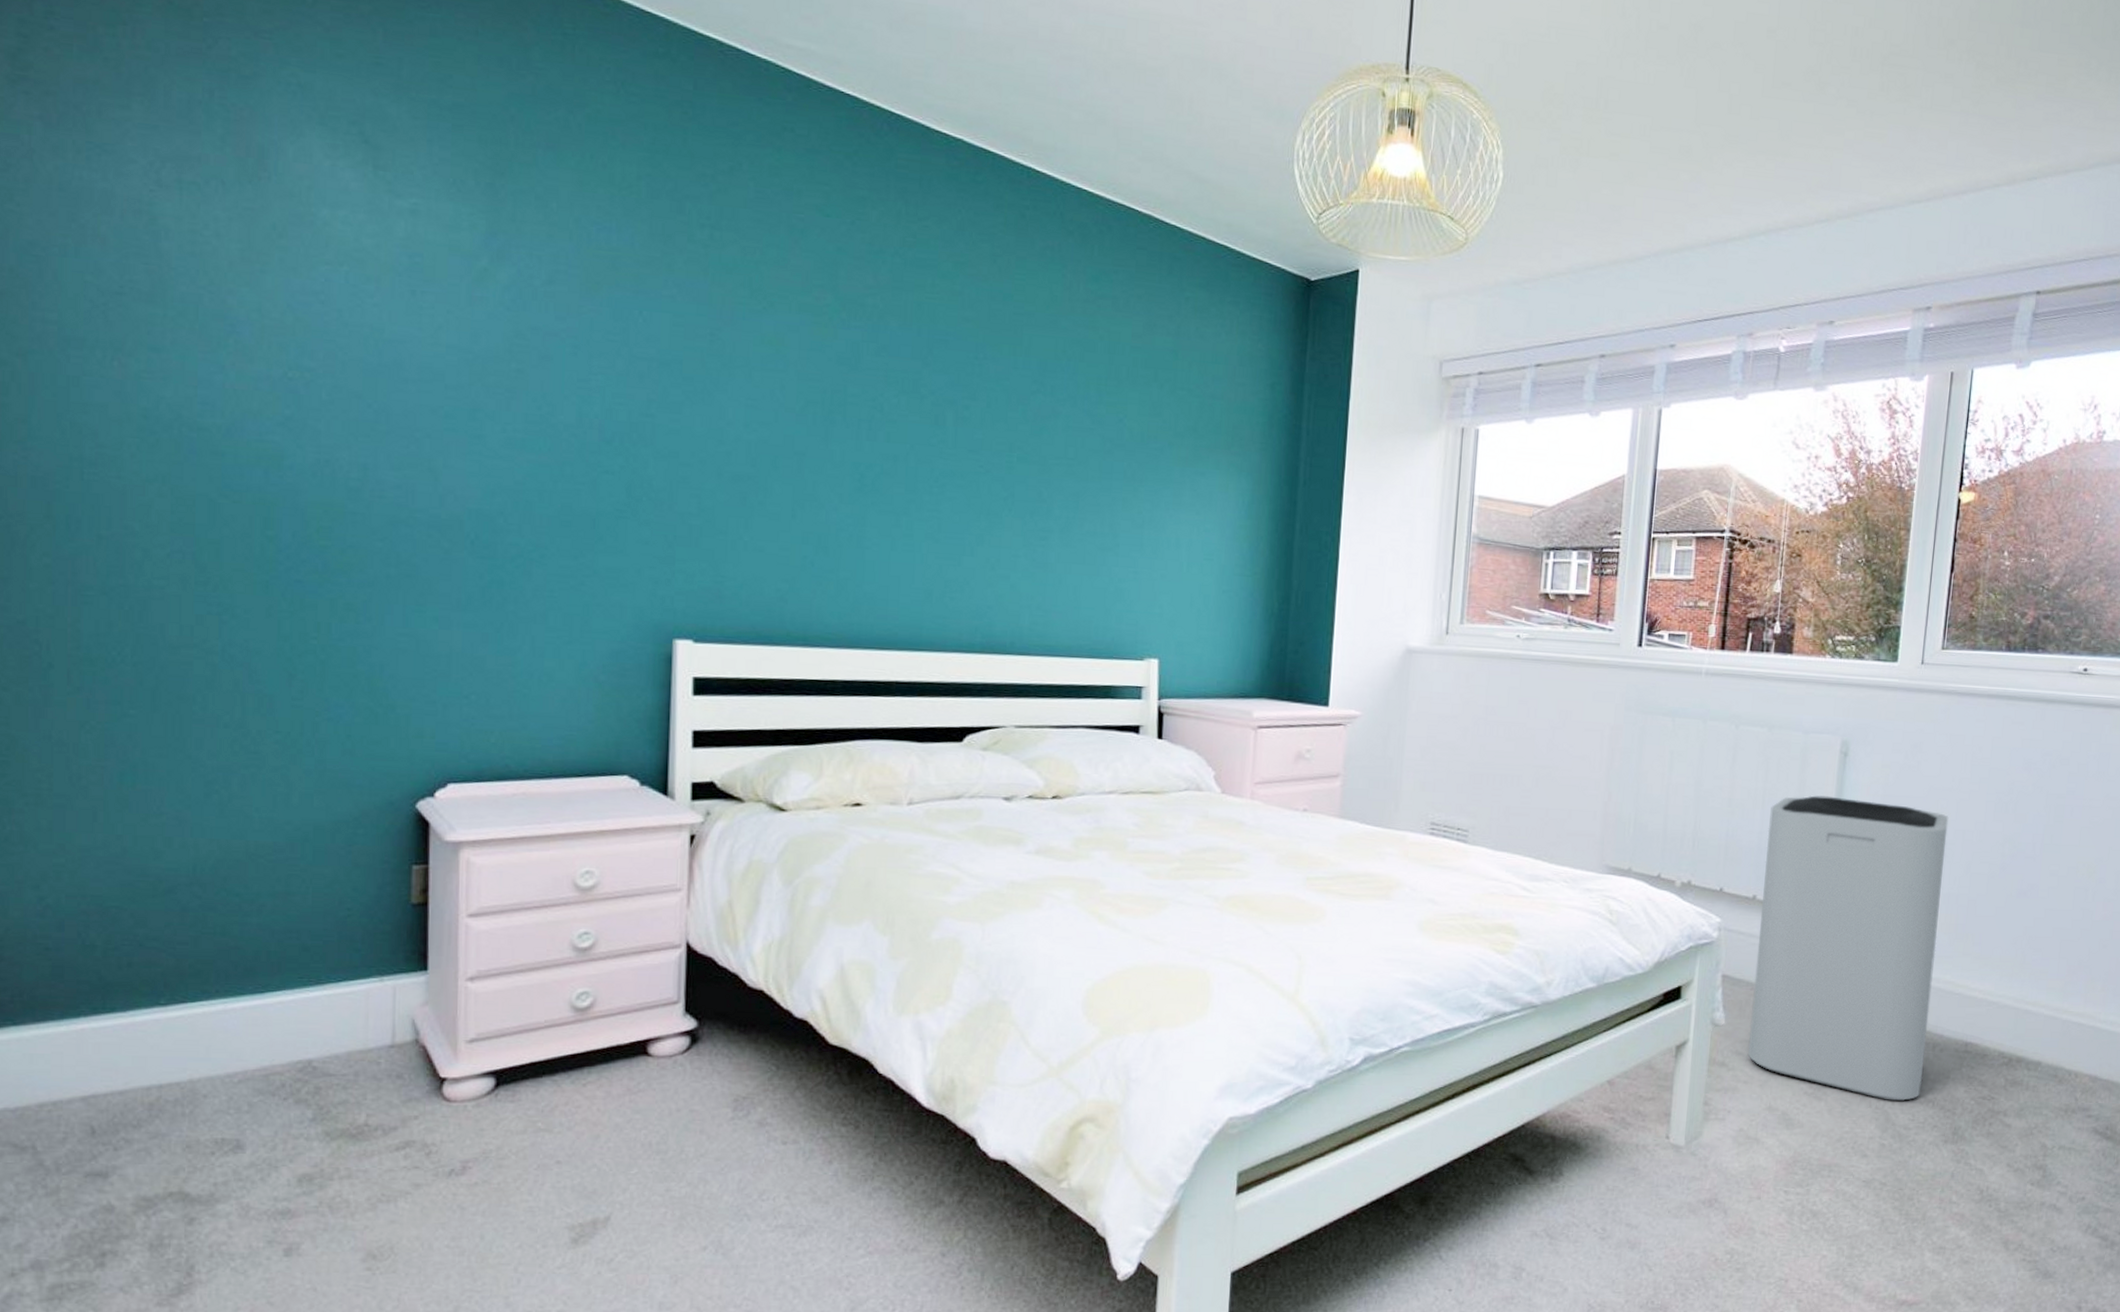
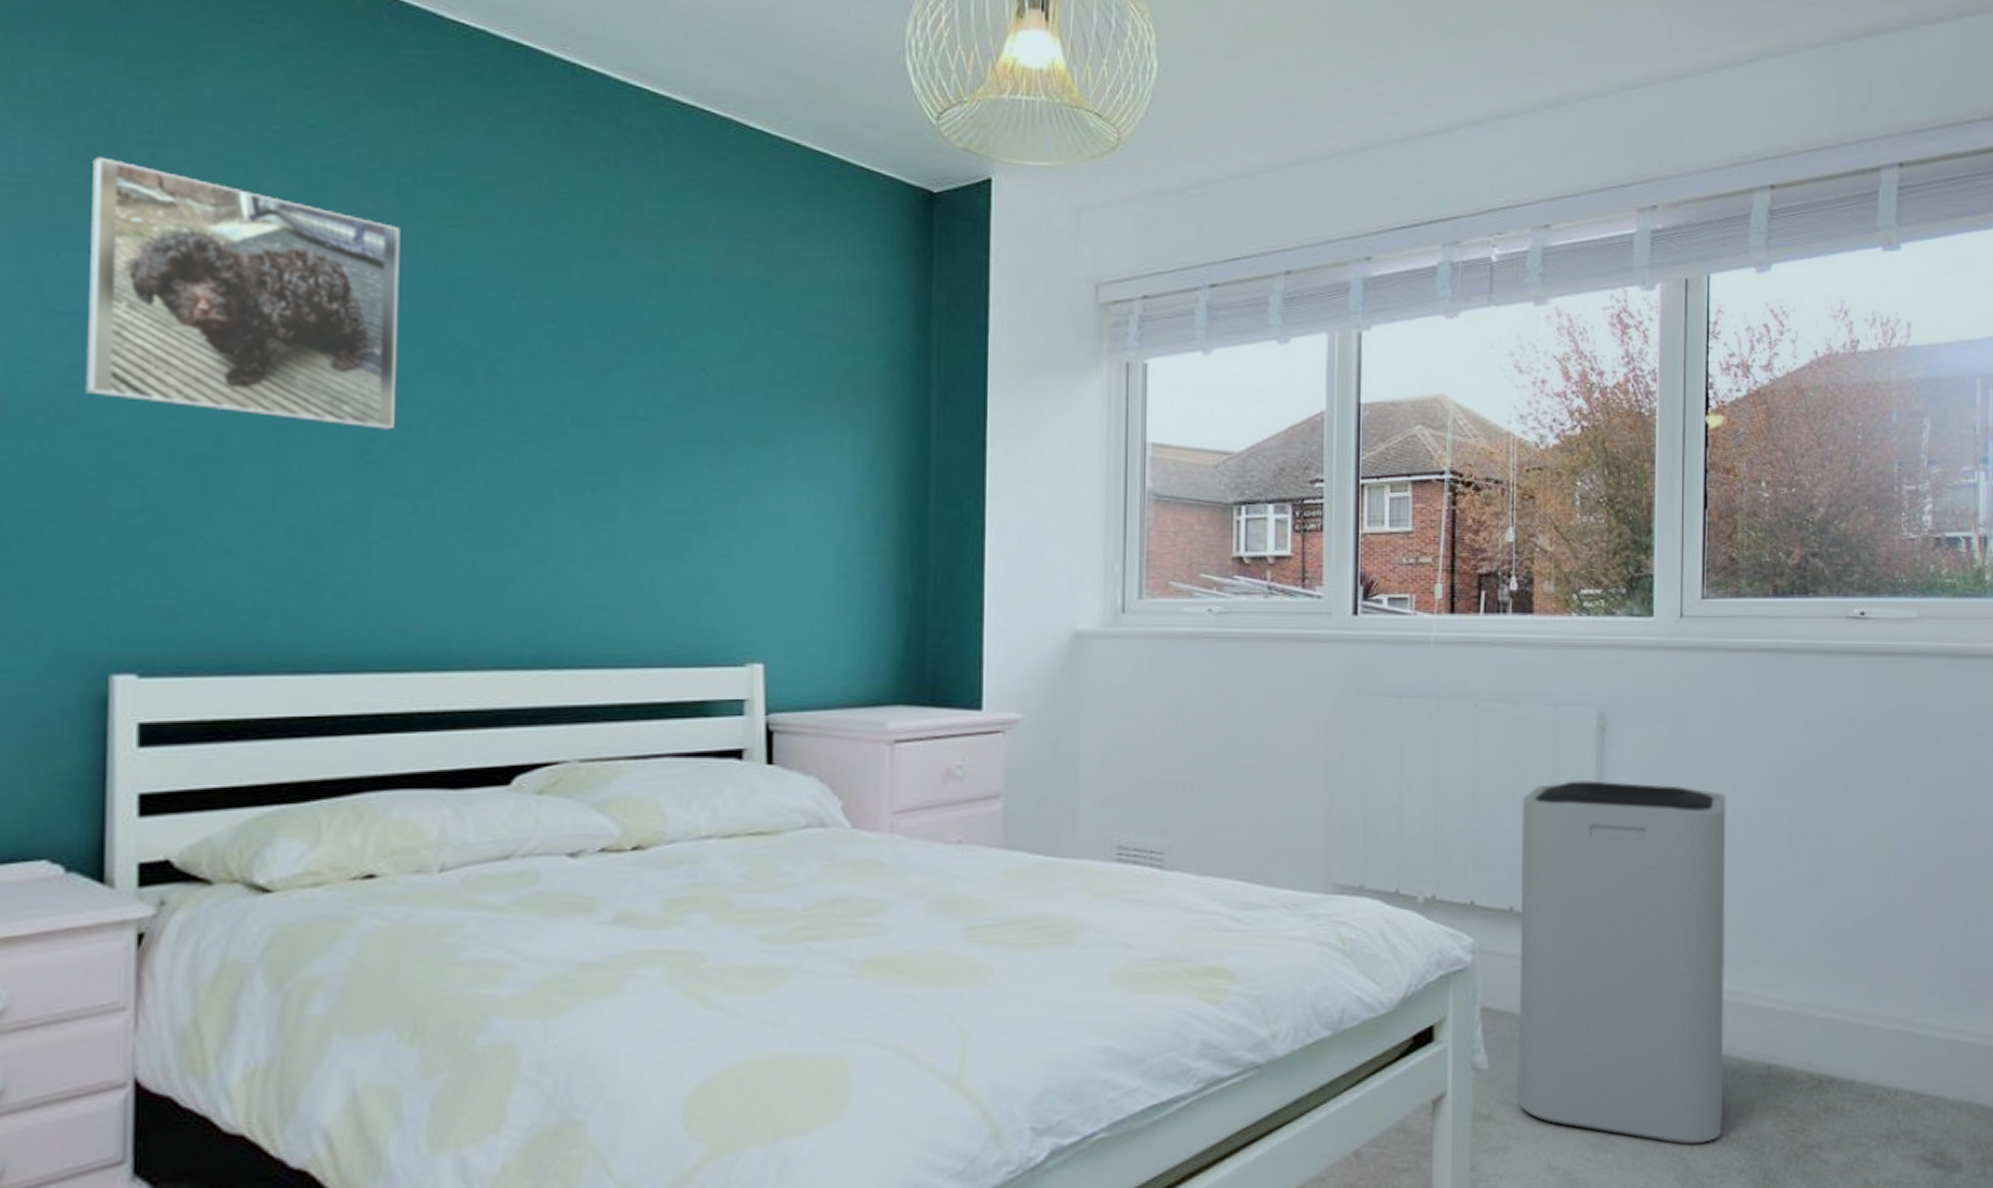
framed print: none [659,236,893,460] -> present [85,156,400,430]

